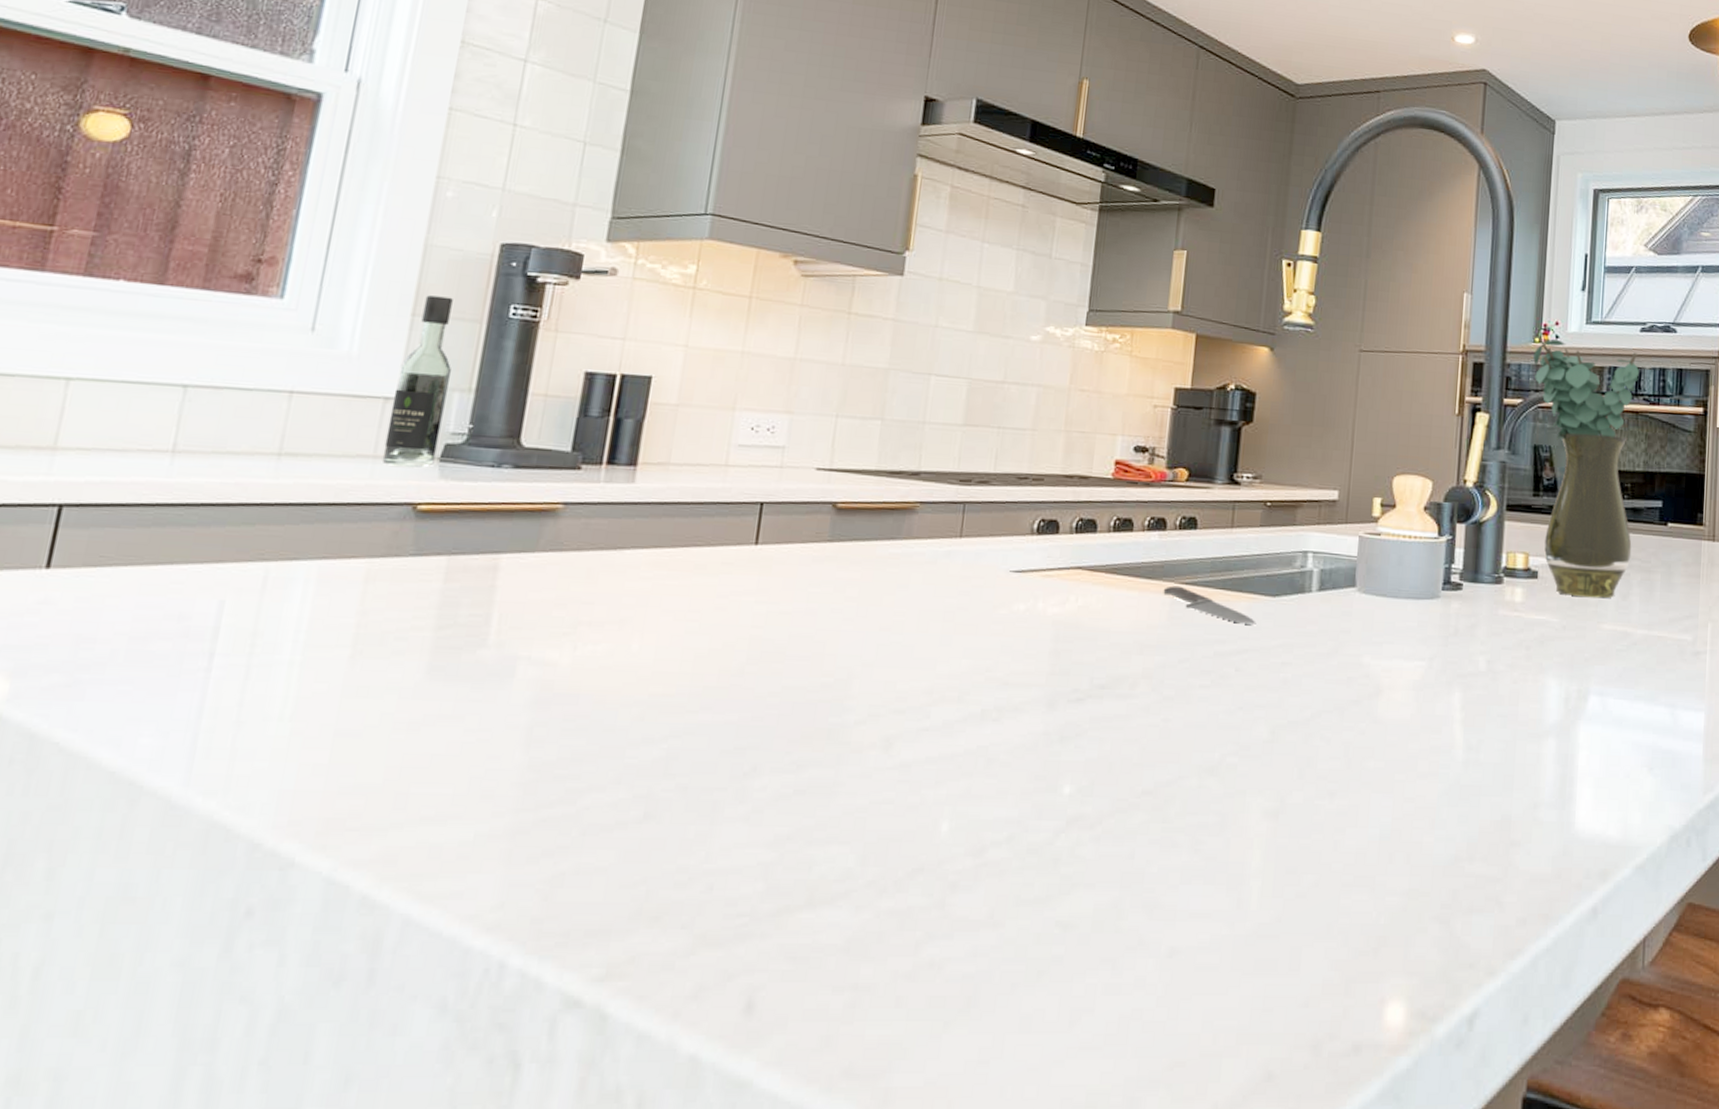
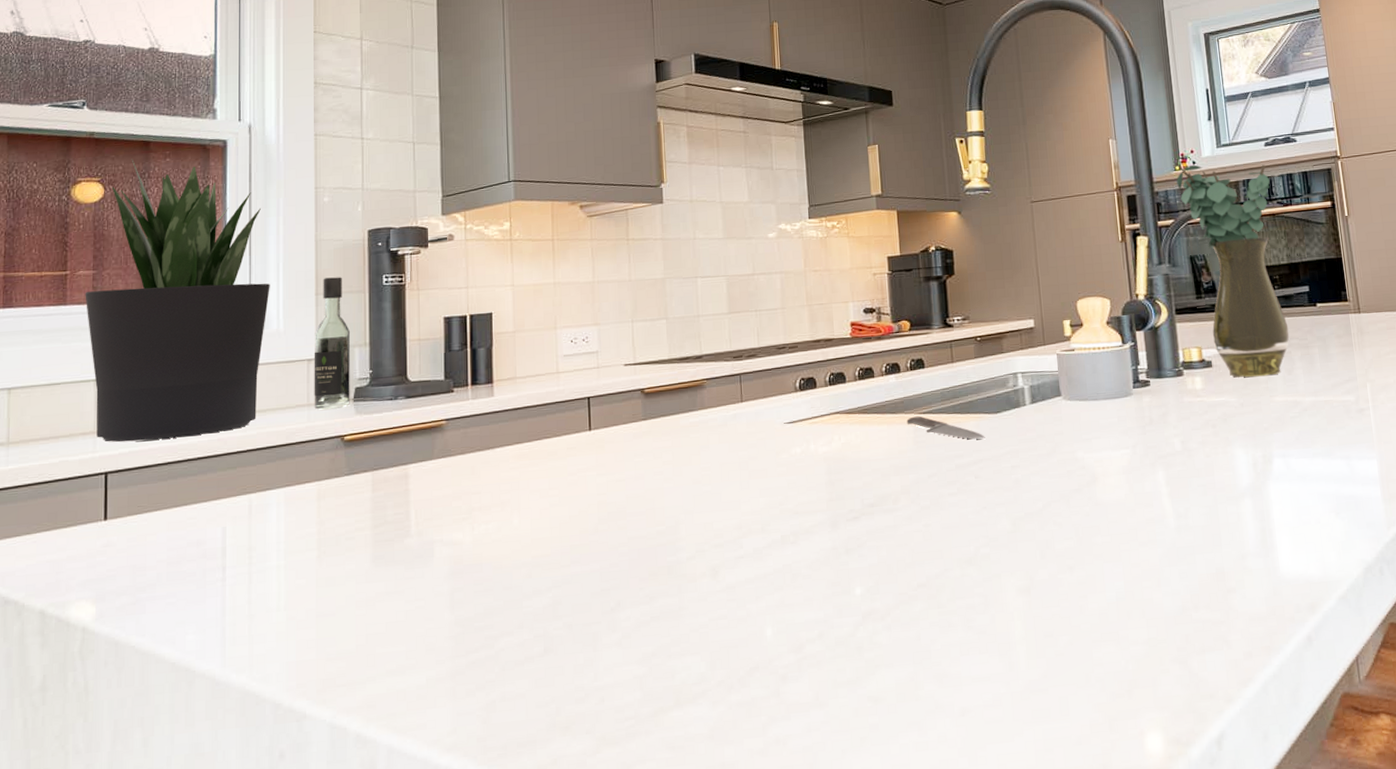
planter: none [56,93,355,474] -> present [85,159,270,443]

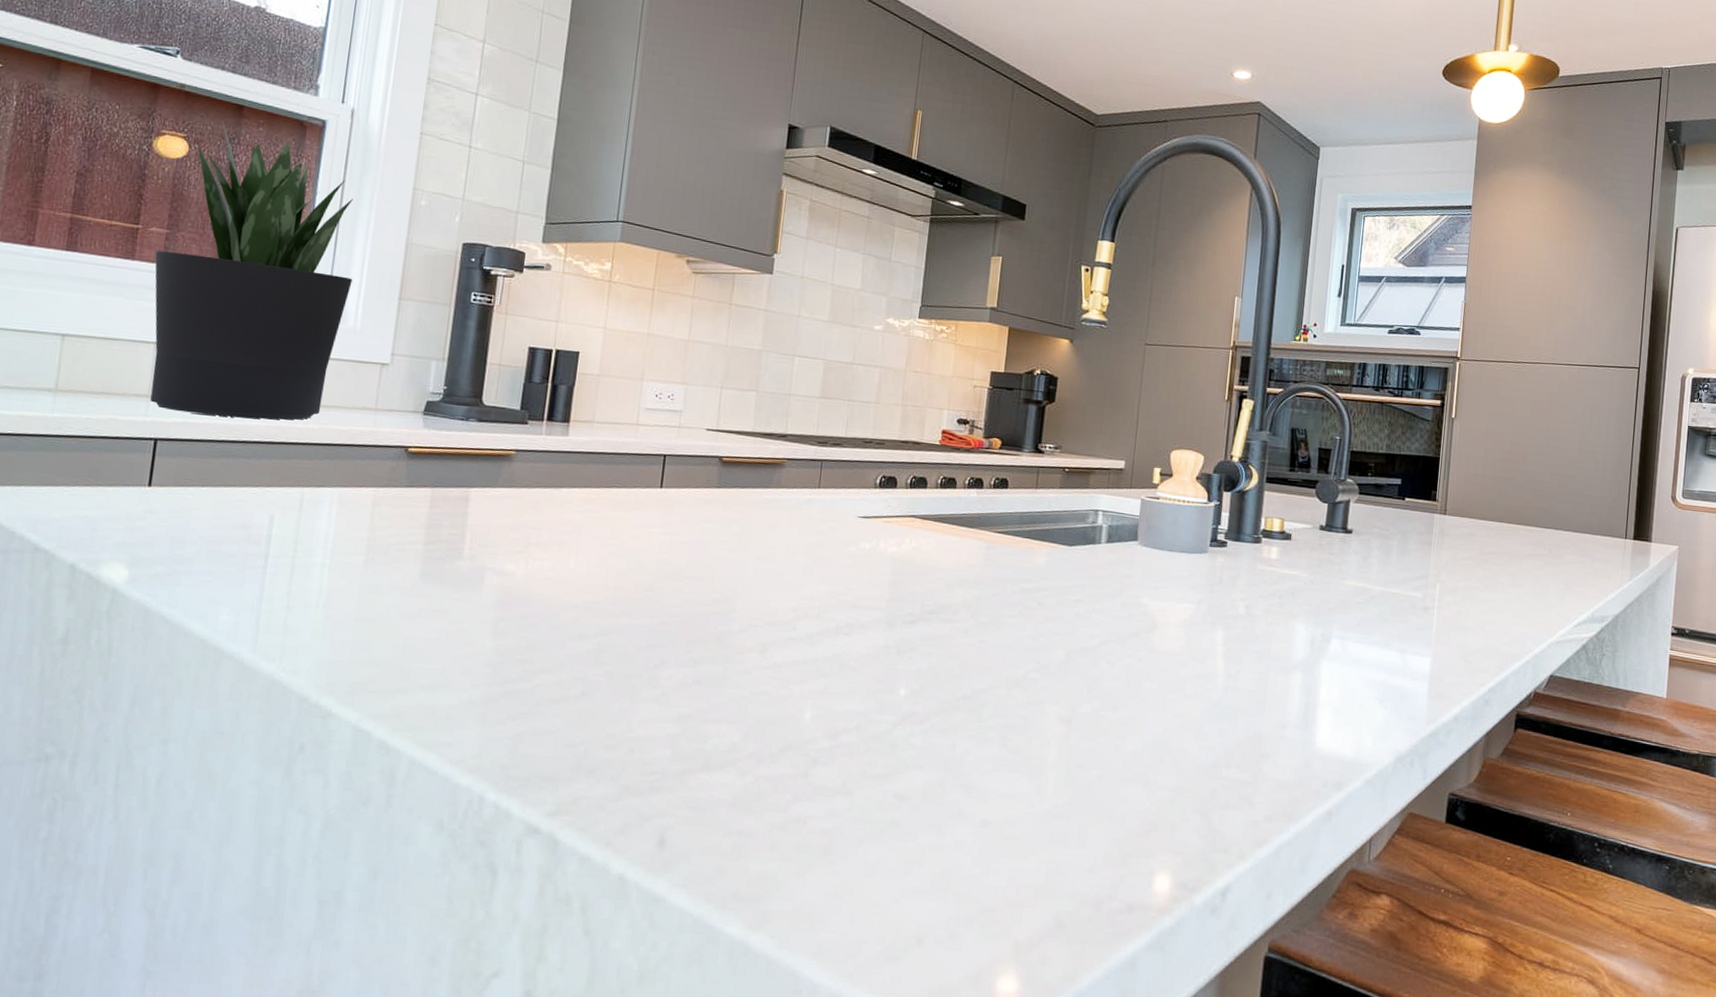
bottle: present [314,277,351,410] -> none [381,283,430,419]
kitchen knife: present [906,416,985,440] -> none [980,533,1055,568]
vase: present [1175,162,1290,378] -> none [1293,332,1386,559]

